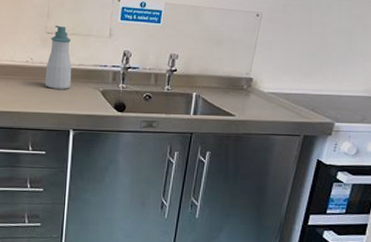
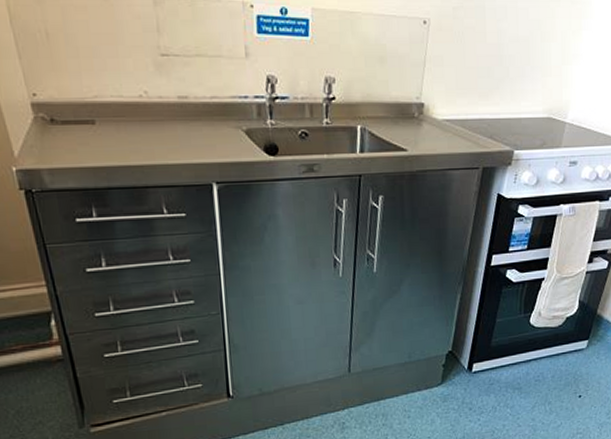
soap bottle: present [44,25,72,89] -> none [167,44,205,132]

